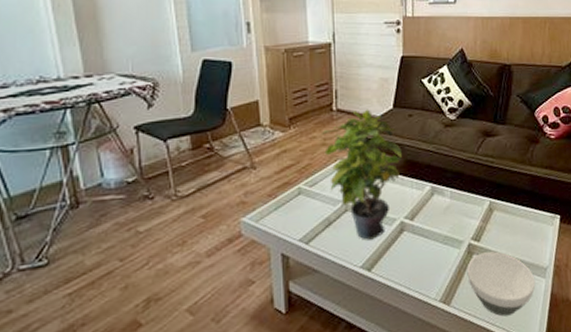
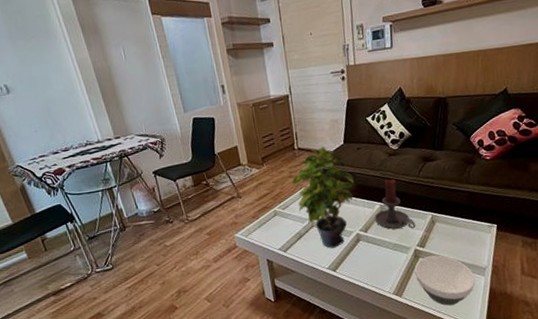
candle holder: none [423,155,471,218] -> present [374,179,416,229]

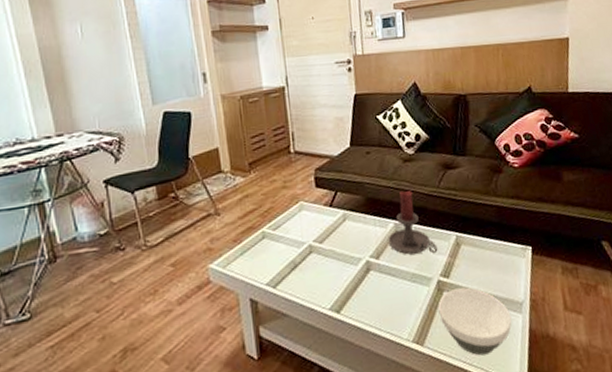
potted plant: present [287,146,354,248] -> none [280,149,363,282]

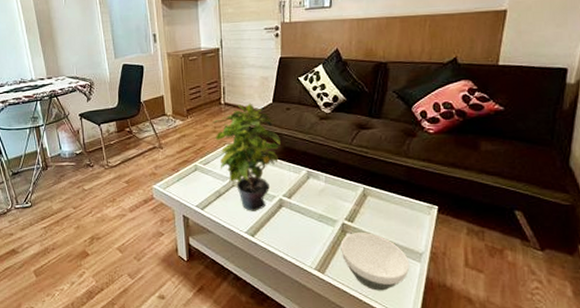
potted plant: none [280,149,363,282] -> present [212,103,280,211]
candle holder: present [388,190,438,255] -> none [300,144,345,201]

